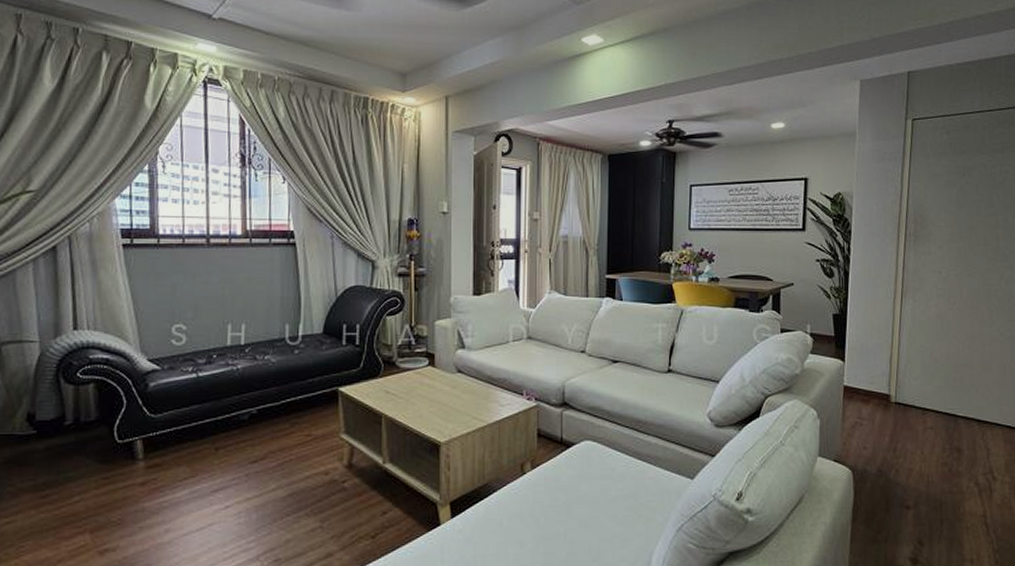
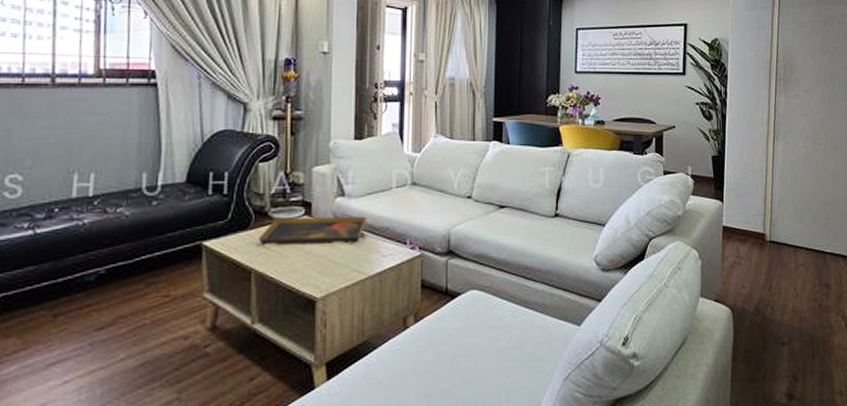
decorative tray: none [387,367,486,393] -> present [258,216,367,245]

